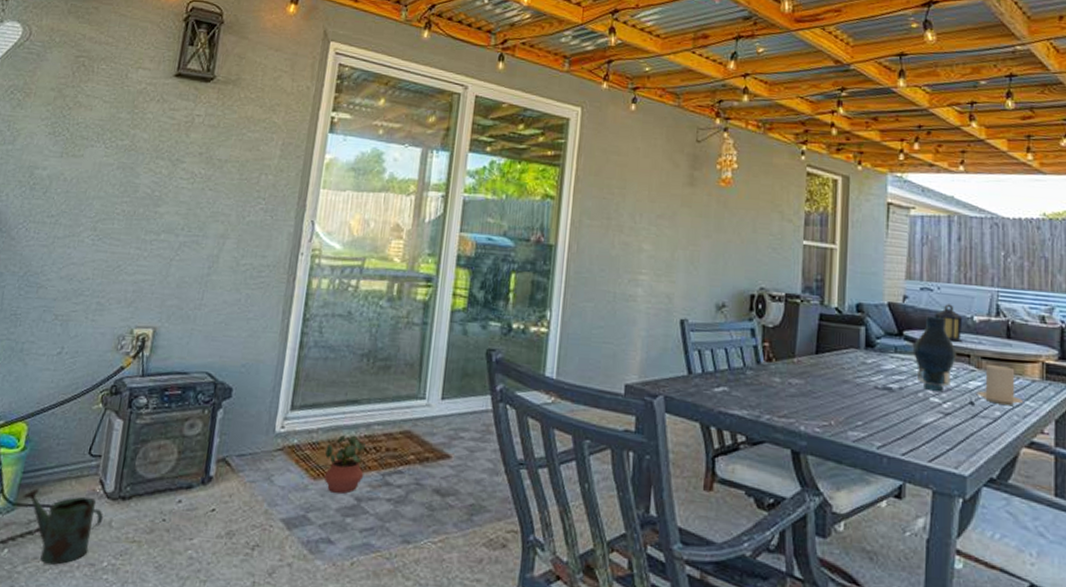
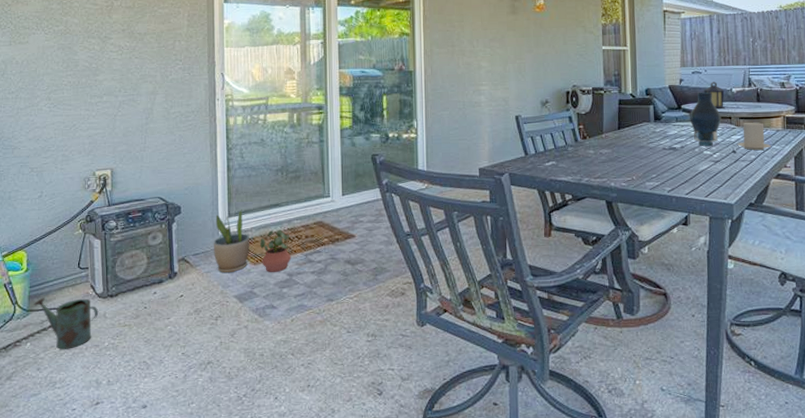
potted plant: none [264,402,314,487] -> present [214,210,250,274]

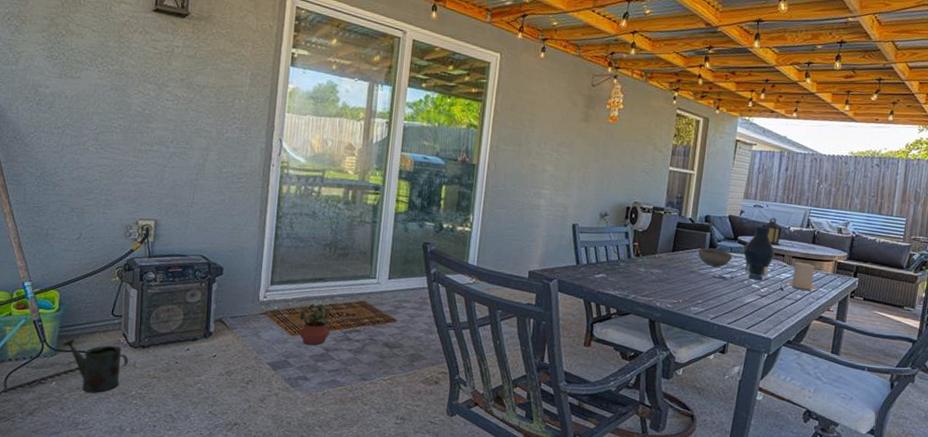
potted plant: present [214,210,250,274] -> none [252,279,291,340]
bowl: none [644,121,679,139] -> present [698,248,733,267]

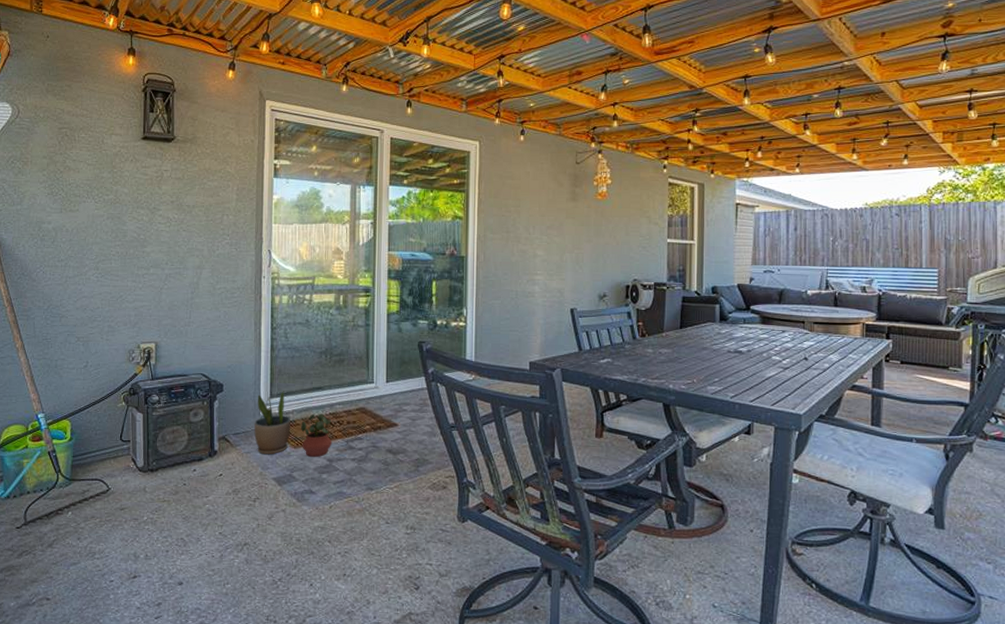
watering can: present [62,339,129,393] -> none [76,467,139,521]
potted plant: none [252,279,291,340] -> present [254,391,291,455]
bowl: present [698,248,733,267] -> none [709,322,747,341]
vase: present [744,225,775,280] -> none [759,292,794,351]
lantern: present [762,217,783,245] -> none [776,282,799,312]
candle: present [785,262,818,291] -> none [809,327,847,358]

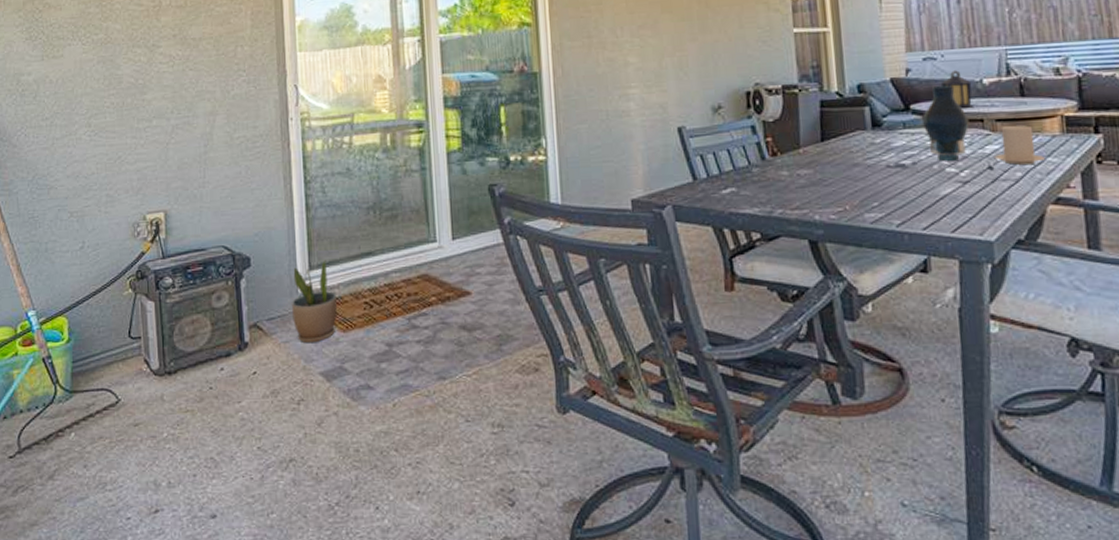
potted plant: present [301,413,334,458] -> none [350,285,391,343]
vase: none [759,292,794,351] -> present [923,84,970,161]
lantern: none [776,282,799,312] -> present [941,70,974,108]
candle: none [809,327,847,358] -> present [994,125,1045,165]

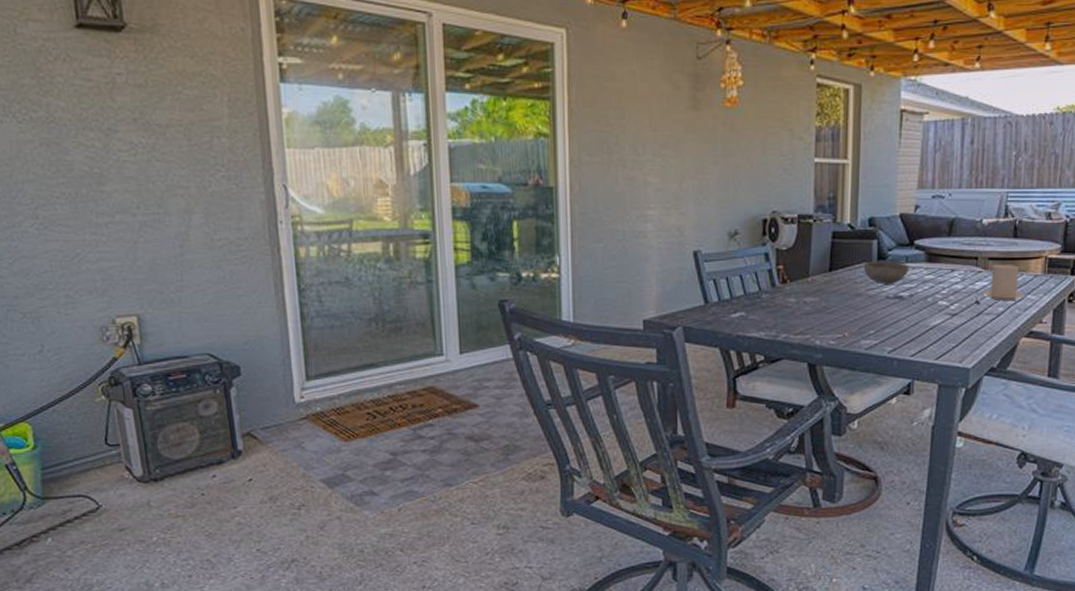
potted plant: present [292,260,338,344] -> none [288,371,338,452]
bowl: none [858,127,909,153] -> present [864,261,910,284]
vase: present [923,84,970,161] -> none [924,223,965,294]
lantern: present [941,70,974,108] -> none [946,209,973,246]

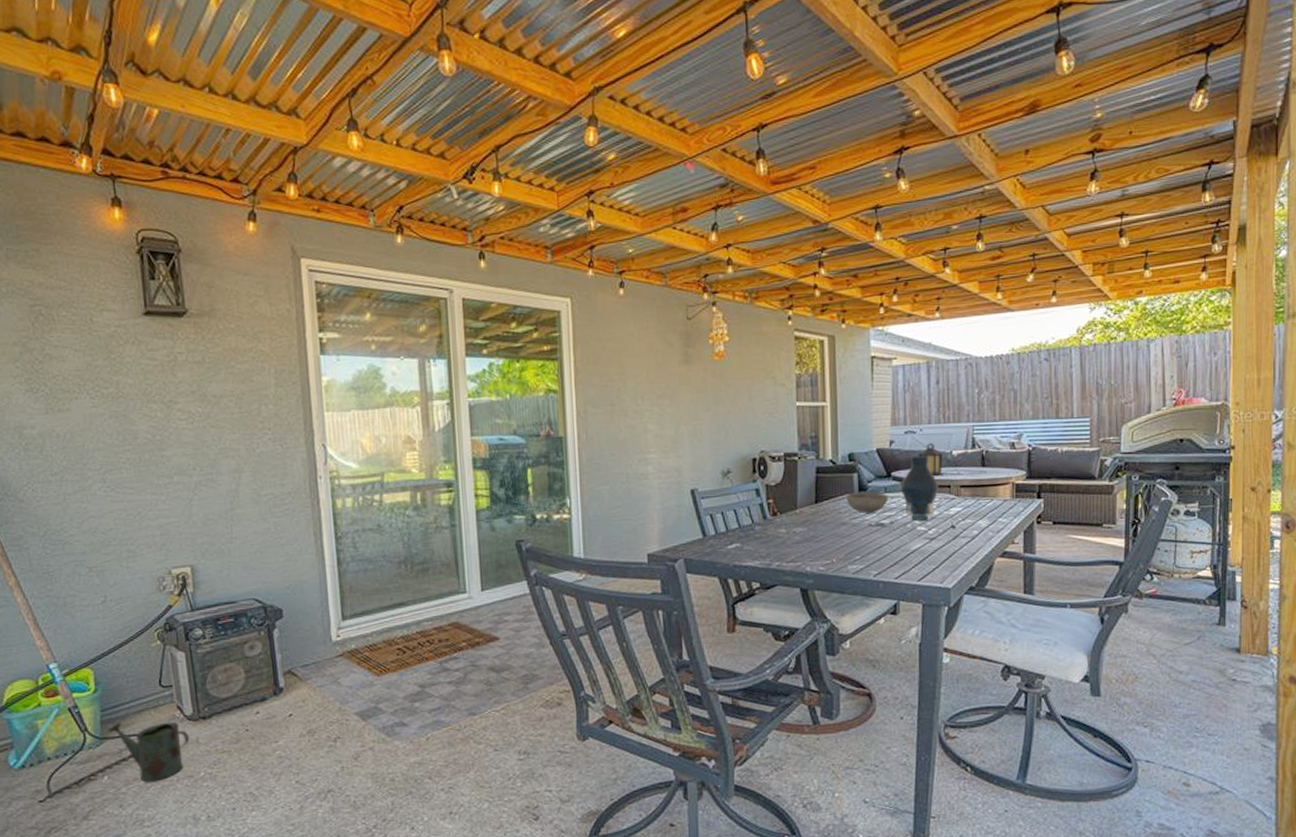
watering can: none [49,481,141,546] -> present [107,721,190,782]
vase: none [924,223,965,294] -> present [901,455,939,521]
lantern: none [946,209,973,246] -> present [919,443,944,476]
candle: present [982,264,1025,300] -> none [956,490,996,524]

